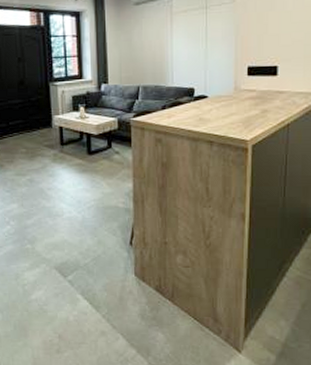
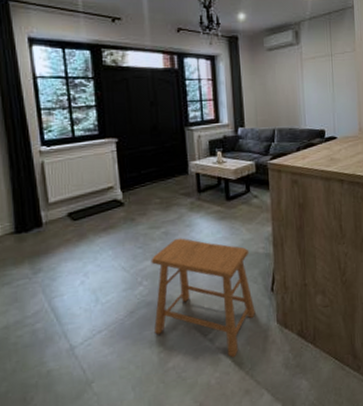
stool: none [17,186,113,301] -> present [151,238,256,358]

